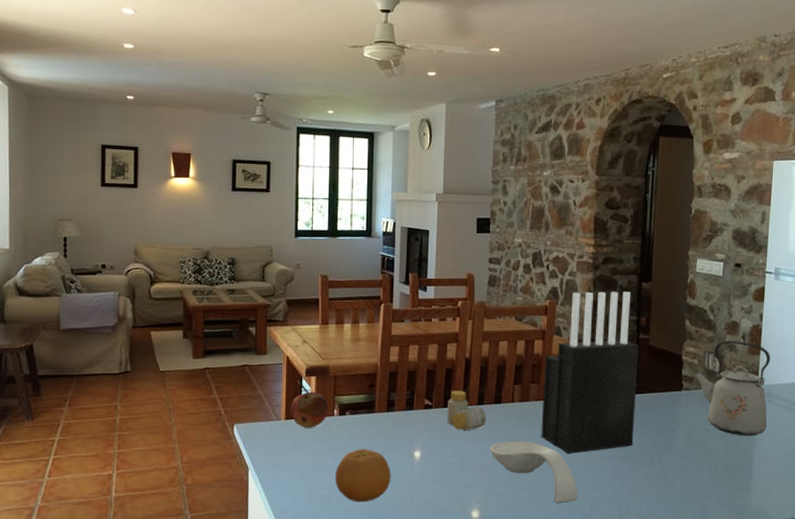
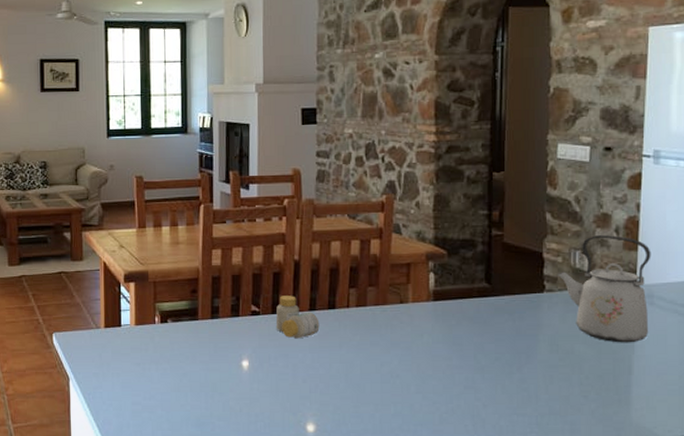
fruit: present [290,392,329,428] -> none [109,299,149,336]
fruit: present [335,449,391,502] -> none [159,358,218,414]
spoon rest: present [490,441,578,503] -> none [325,349,426,416]
knife block: present [541,291,640,454] -> none [381,183,492,363]

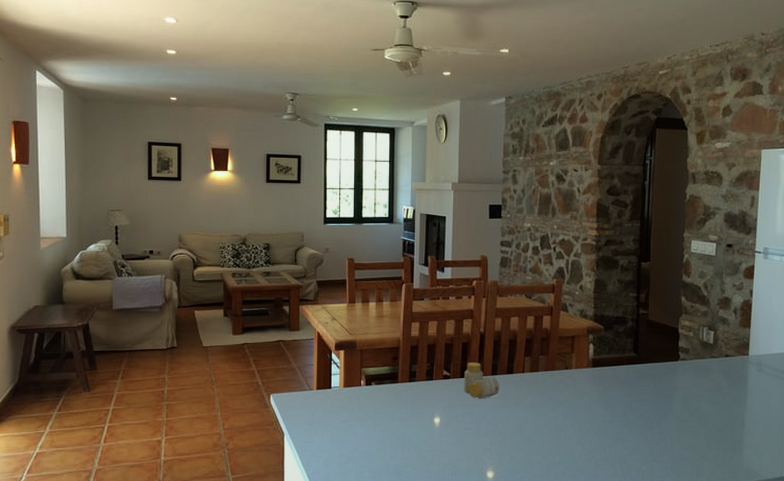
kettle: present [556,234,651,343] -> none [689,314,760,402]

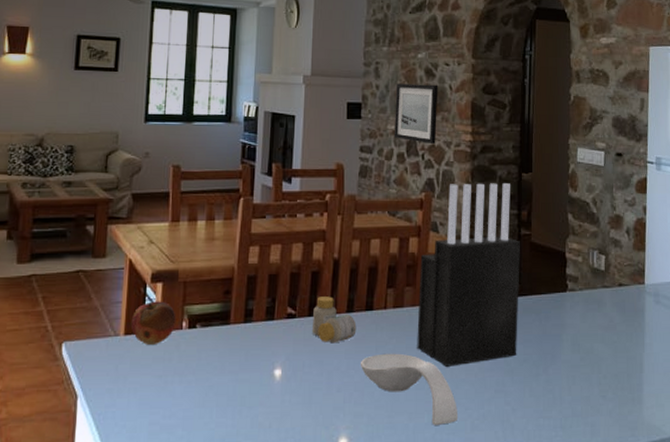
fruit: none [321,364,356,397] -> present [130,301,176,344]
spoon rest: none [504,407,584,464] -> present [361,353,459,425]
wall art: none [529,188,568,239] -> present [394,83,439,145]
knife block: none [550,271,639,419] -> present [417,183,521,367]

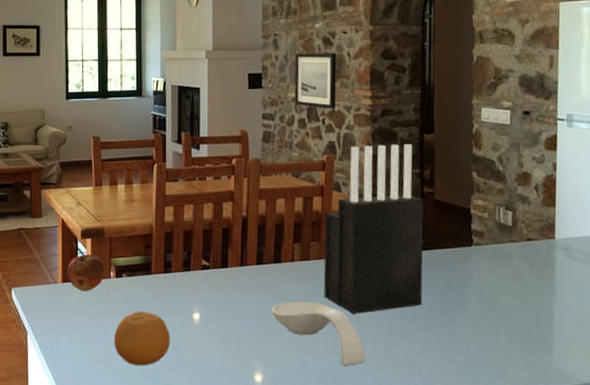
fruit: none [181,368,247,434] -> present [114,311,171,366]
pill bottle: present [313,296,357,344] -> none [226,250,266,292]

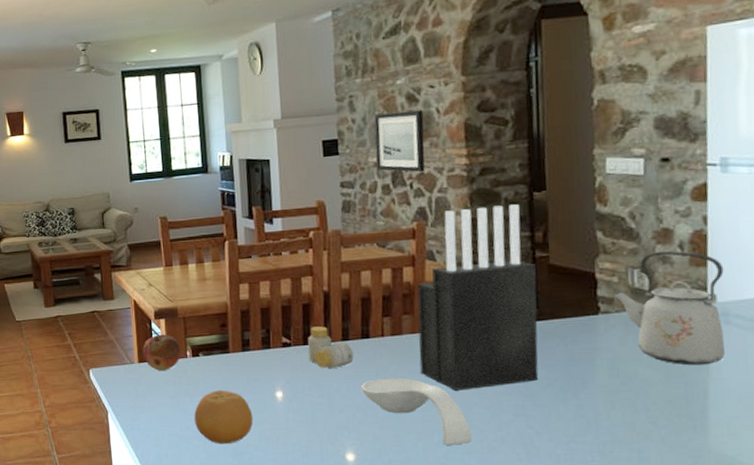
pill bottle: none [226,250,266,292] -> present [308,326,354,369]
kettle: none [483,191,568,293] -> present [612,250,725,366]

